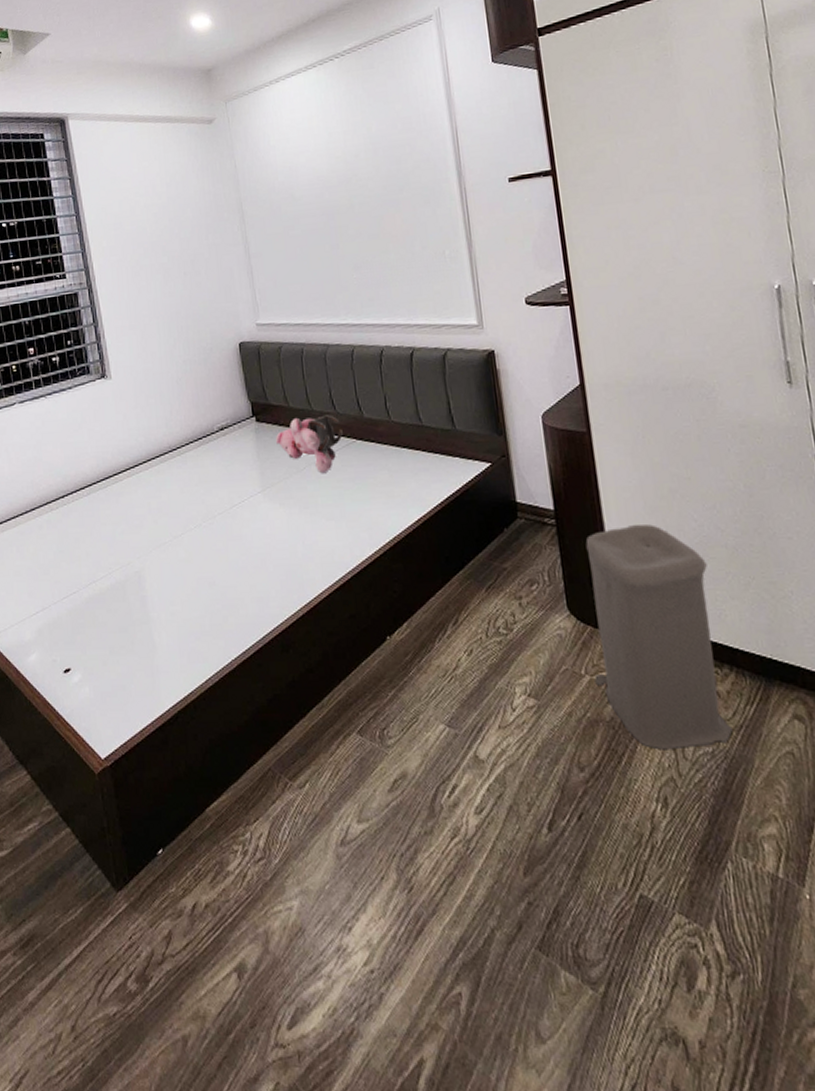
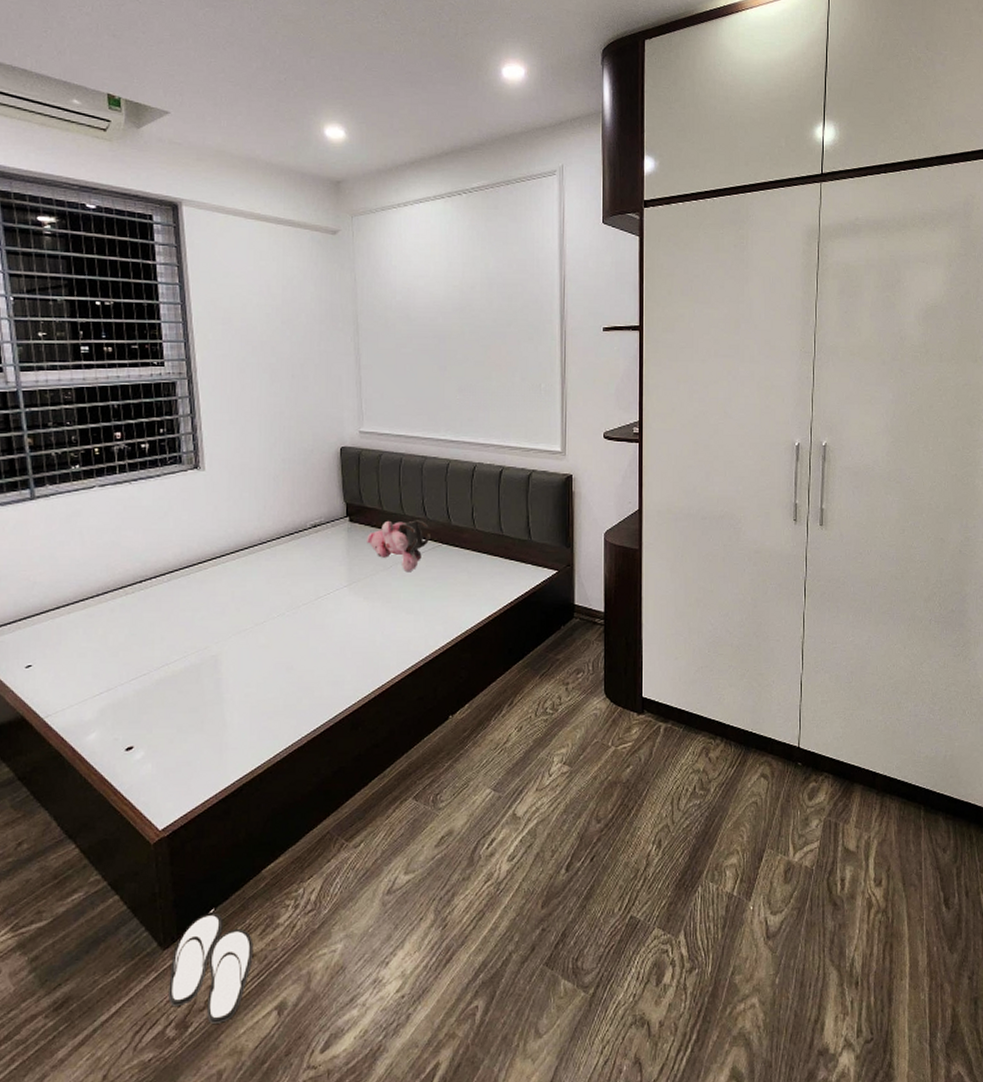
slippers: none [125,853,206,981] -> present [169,912,254,1024]
laundry basket: present [585,524,733,750] -> none [618,627,716,804]

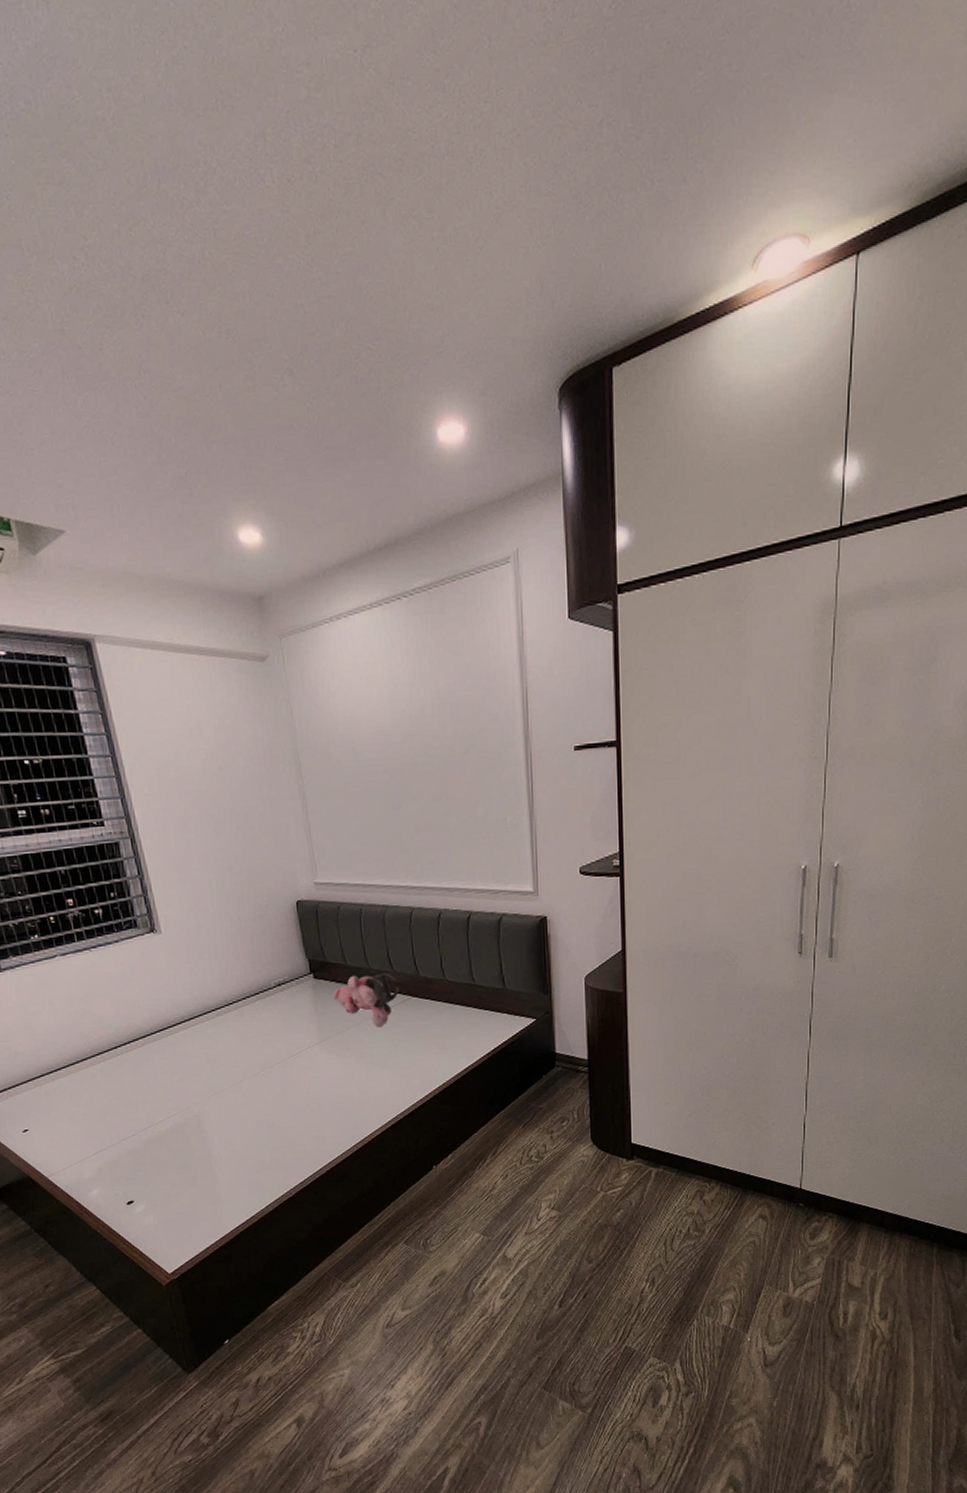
slippers: present [169,912,254,1024] -> none [196,1343,269,1433]

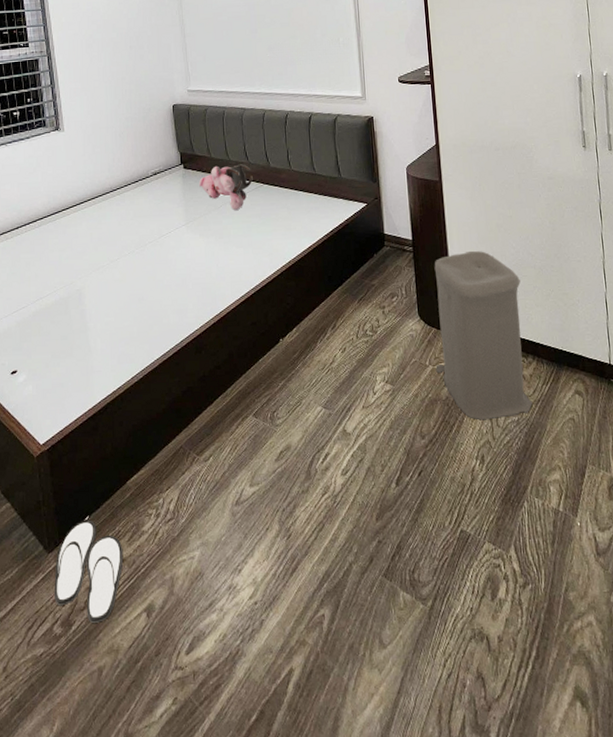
slippers: none [196,1343,269,1433] -> present [54,519,123,623]
laundry basket: none [608,1071,712,1245] -> present [434,251,533,420]

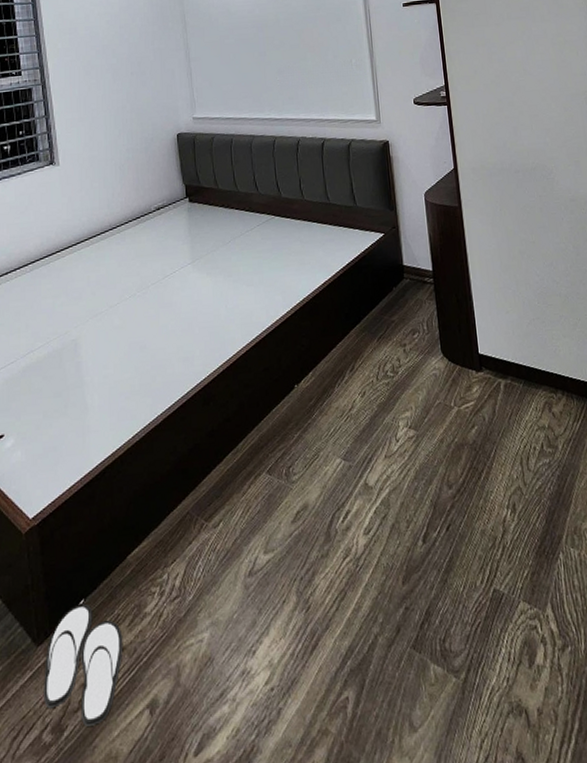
stuffed bear: present [198,164,253,210] -> none [205,195,264,245]
laundry basket: present [434,251,533,420] -> none [456,280,564,465]

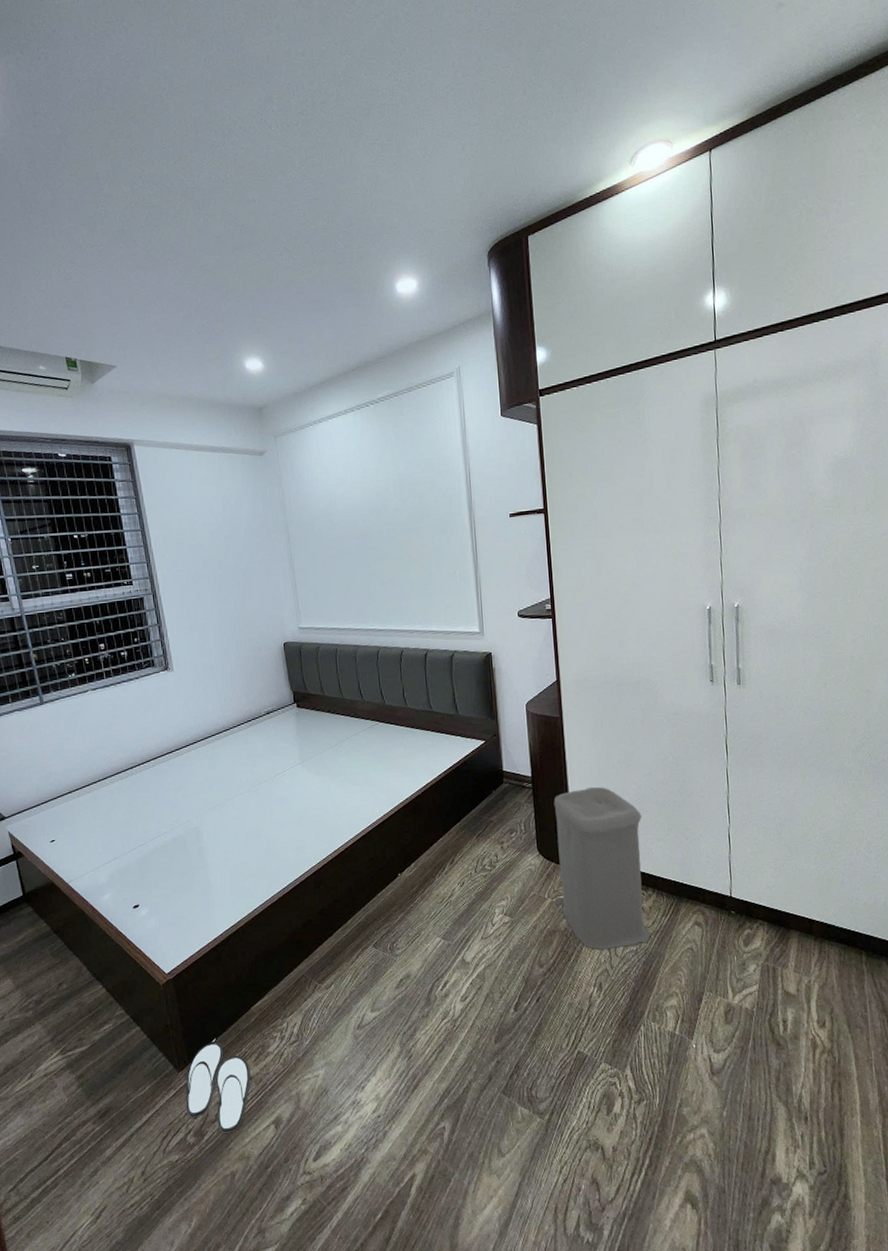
laundry basket: none [456,280,564,465] -> present [554,787,651,950]

